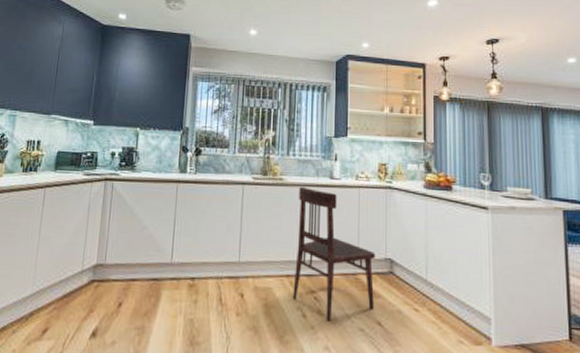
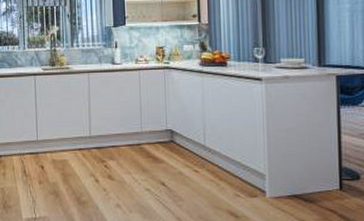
dining chair: present [293,186,376,321] -> none [85,73,158,184]

